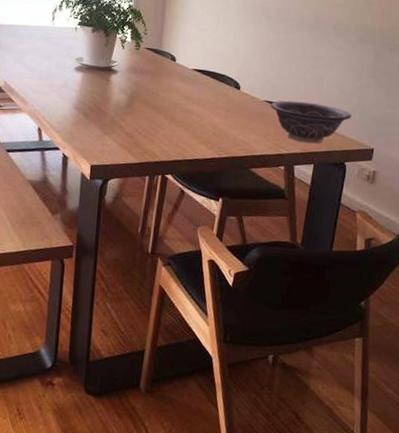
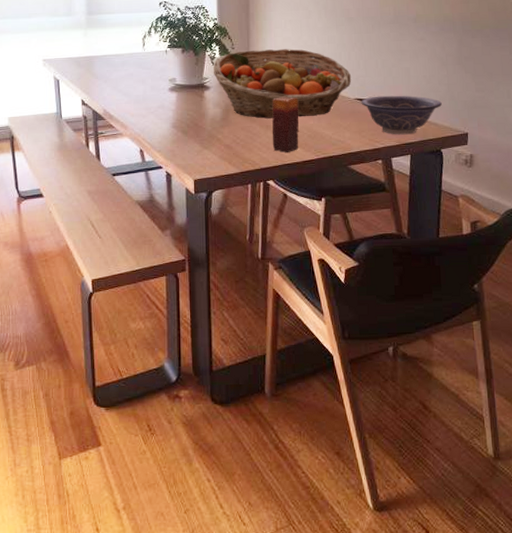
fruit basket: none [122,37,264,114] -> present [213,49,352,119]
candle: none [175,90,207,148] -> present [272,97,299,153]

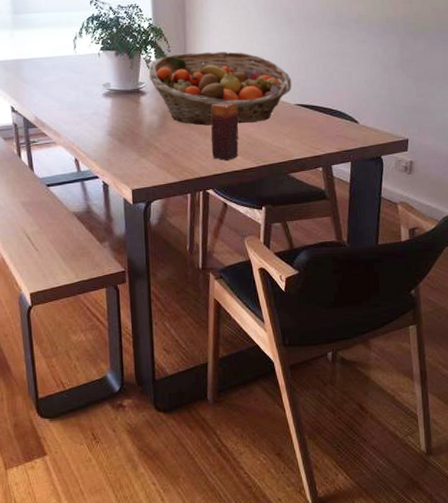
decorative bowl: present [361,95,442,135] -> none [301,100,383,142]

